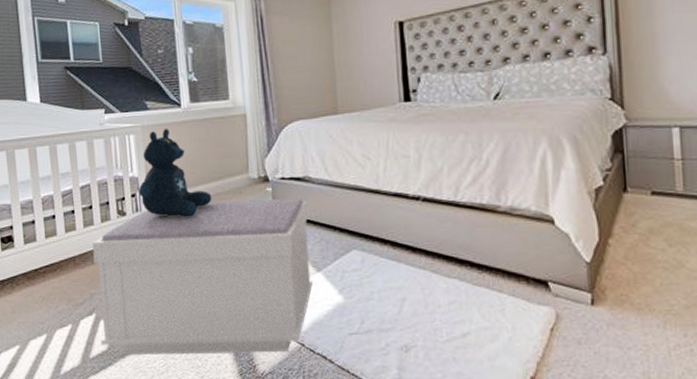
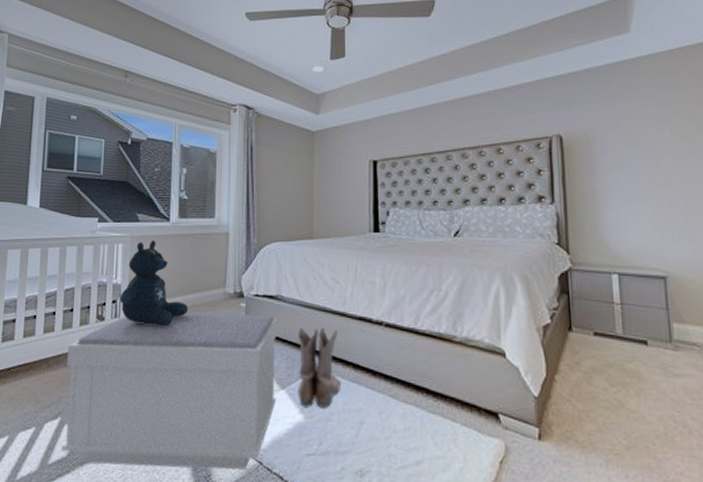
boots: none [330,206,379,288] -> present [298,327,340,408]

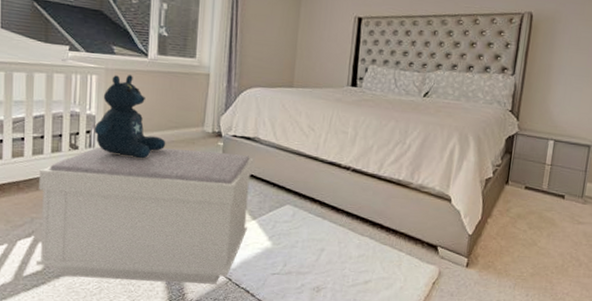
boots: present [298,327,340,408] -> none [267,168,310,237]

